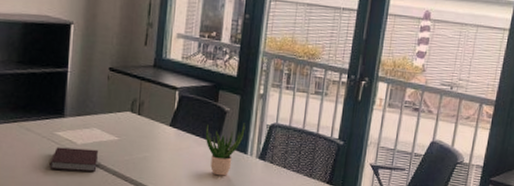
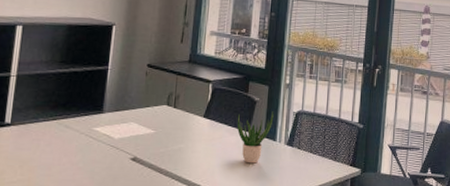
notebook: present [49,147,99,172] -> none [86,142,136,166]

